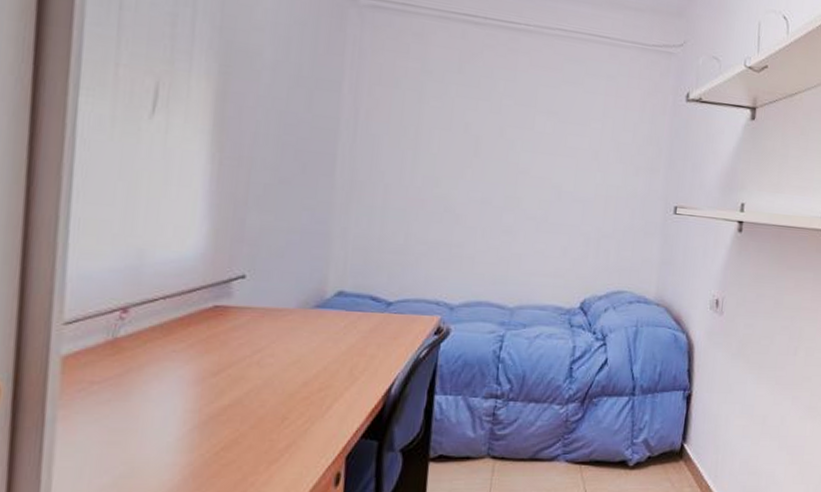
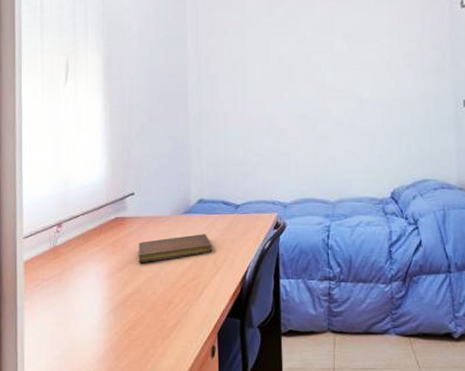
notebook: none [242,334,350,366] -> present [138,234,212,262]

